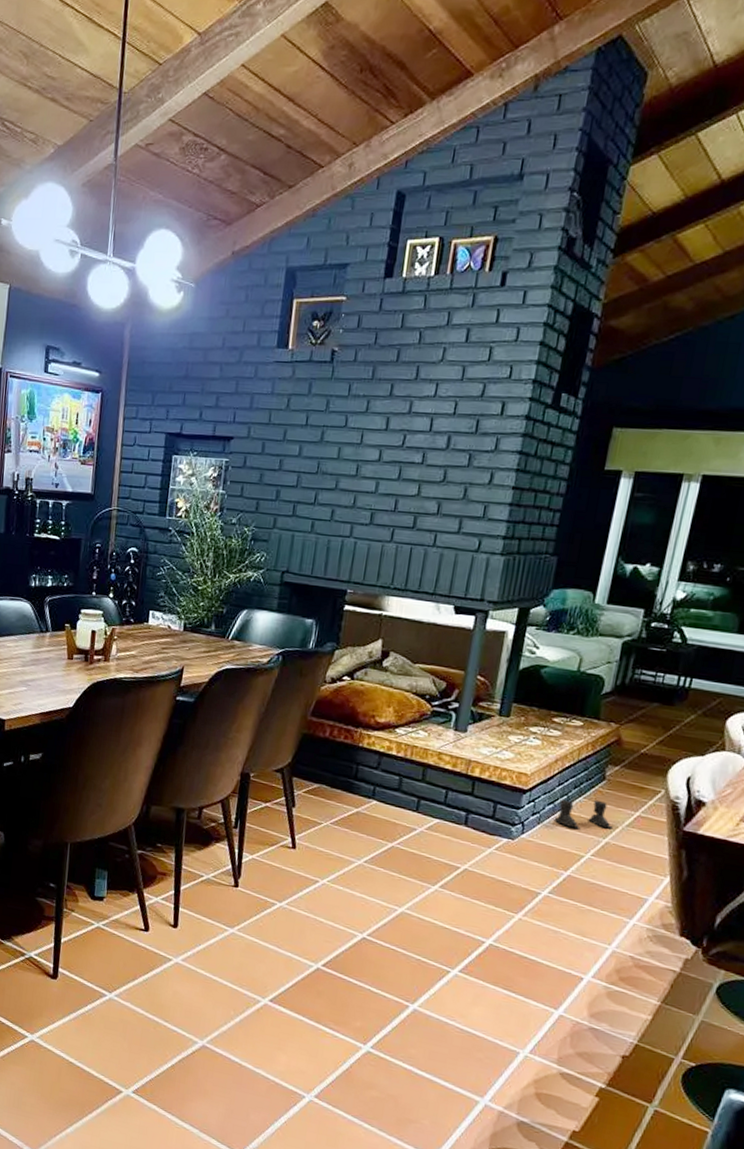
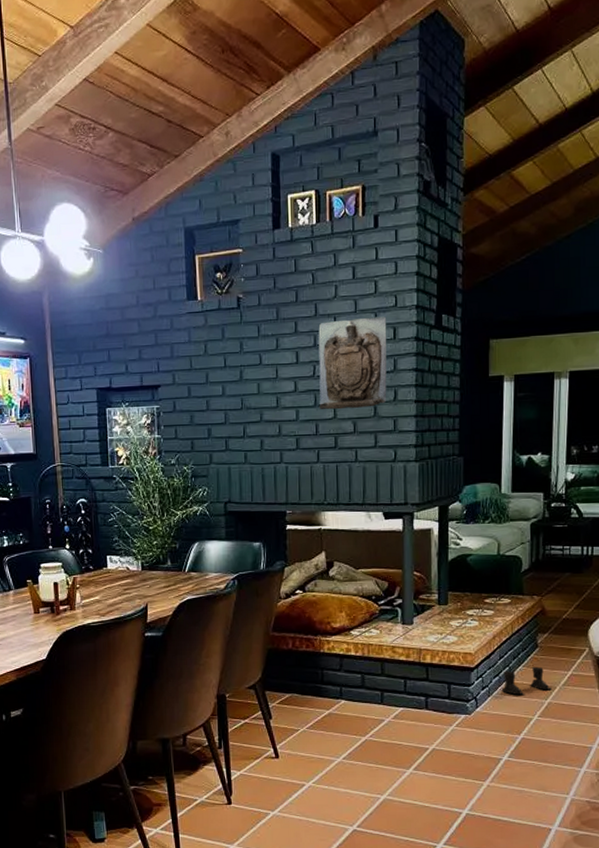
wall sculpture: none [402,387,497,488] -> present [318,316,387,410]

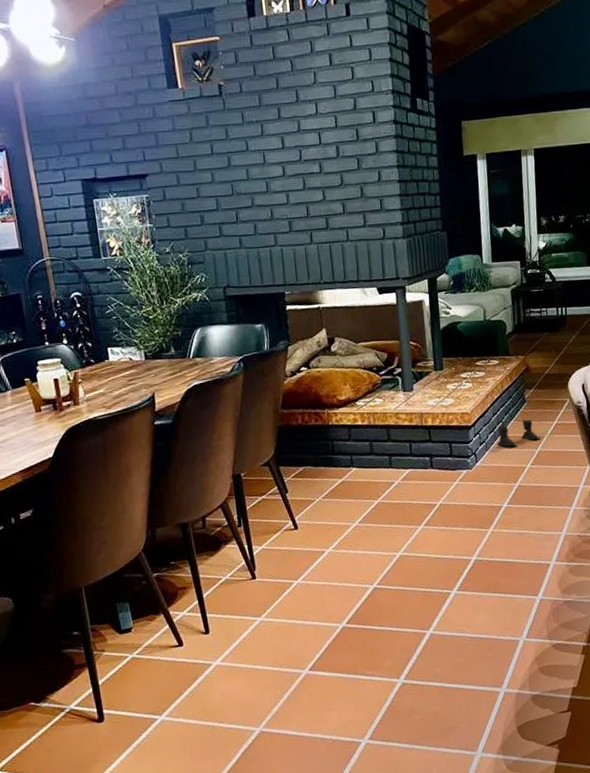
wall sculpture: present [318,316,387,410] -> none [301,101,372,192]

